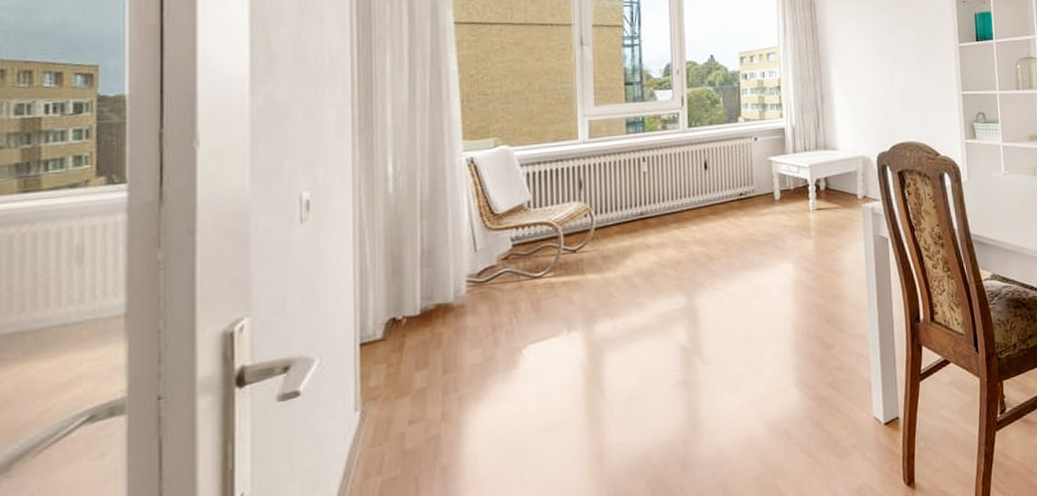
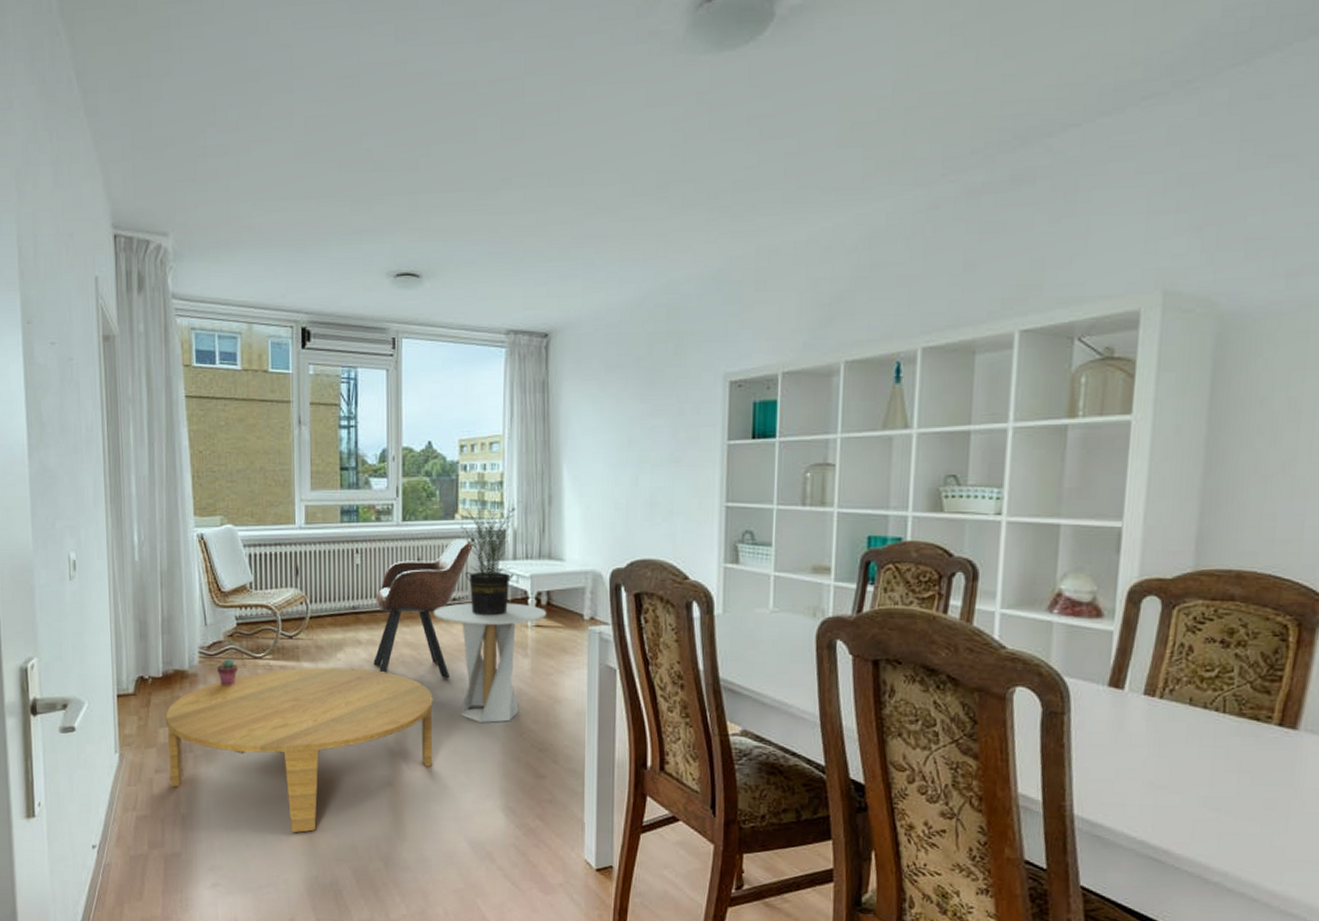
coffee table: none [423,271,726,456] -> present [165,667,433,833]
potted succulent: none [488,283,514,313] -> present [216,659,238,686]
armchair: none [663,139,756,273] -> present [373,539,473,679]
side table: none [722,191,826,307] -> present [434,602,547,724]
potted plant: none [738,102,796,207] -> present [455,501,520,616]

